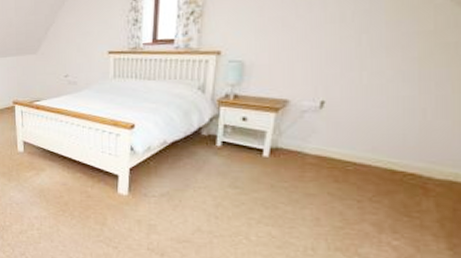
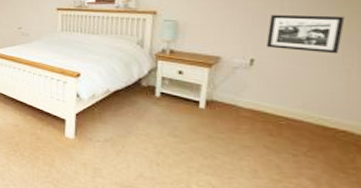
picture frame: none [338,49,426,92] -> present [266,14,345,54]

